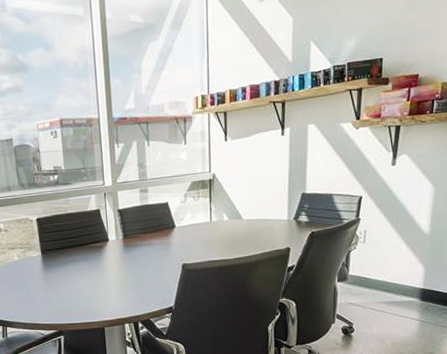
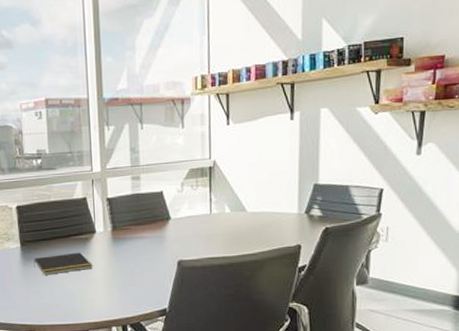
notepad: none [54,259,107,280] -> present [34,252,93,275]

